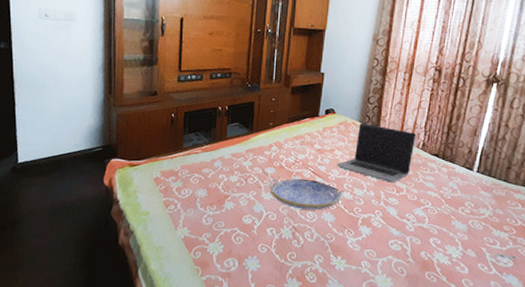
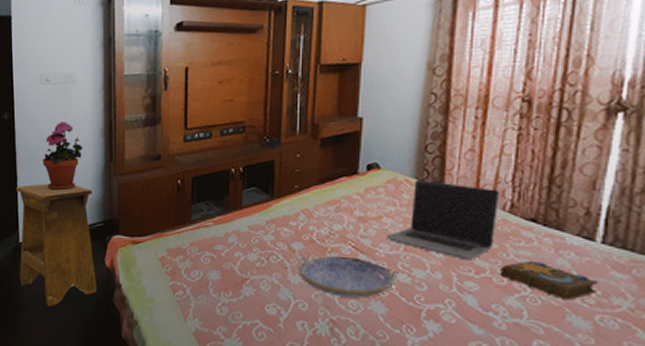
stool: none [14,110,95,220] -> present [16,183,96,307]
potted plant: none [41,55,83,118] -> present [42,121,83,191]
book: none [413,183,473,211] -> present [501,260,599,300]

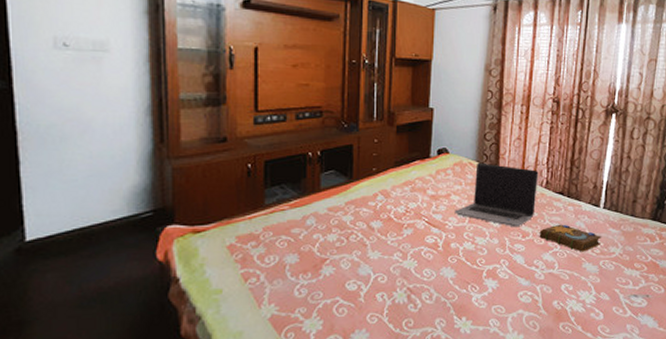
stool: present [16,183,96,307] -> none [18,169,145,315]
potted plant: present [42,121,83,191] -> none [60,95,122,177]
serving tray: present [297,256,399,298] -> none [376,232,465,267]

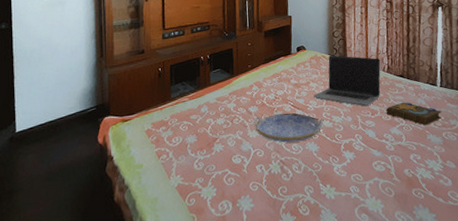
serving tray: none [376,232,465,267] -> present [253,113,324,143]

